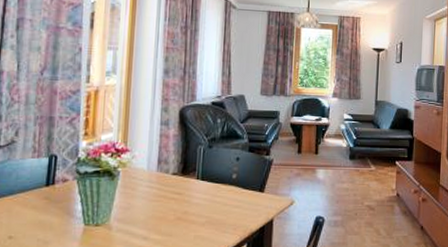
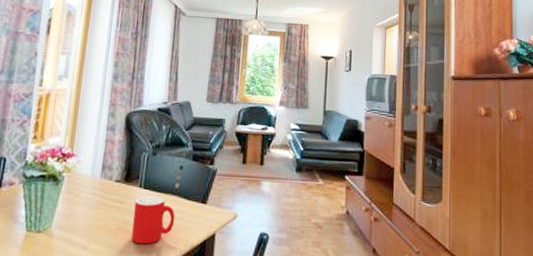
cup: none [191,186,234,232] -> present [131,195,175,245]

